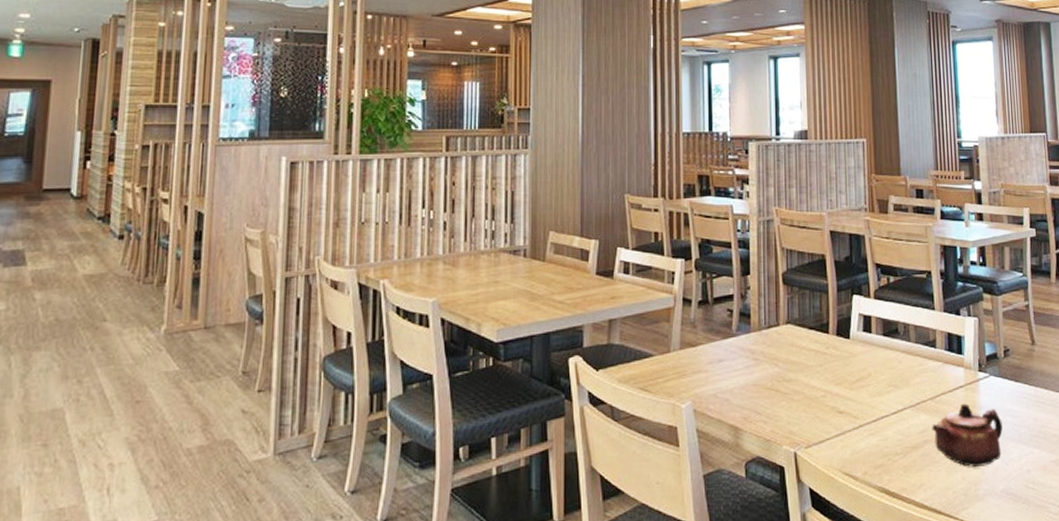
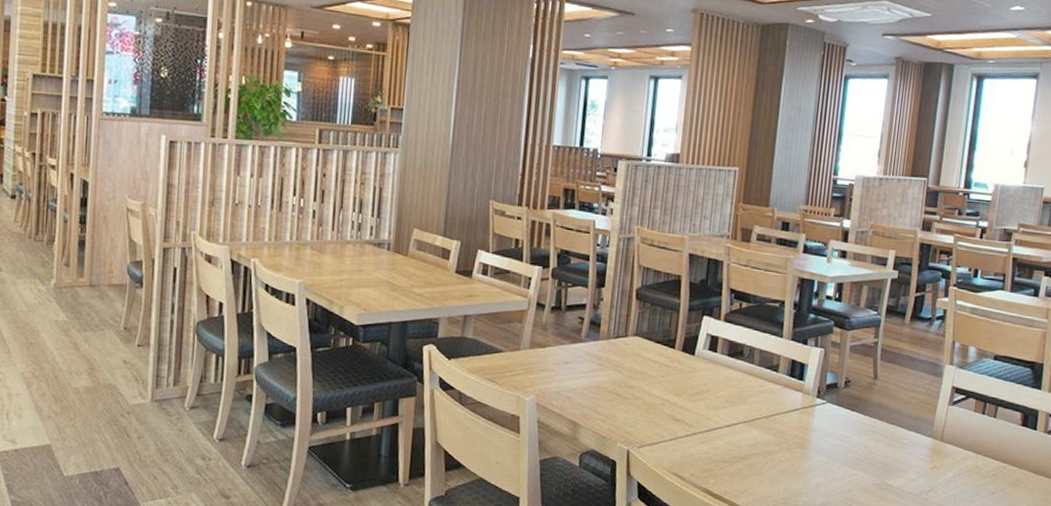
teapot: present [932,403,1003,467] -> none [762,424,832,481]

